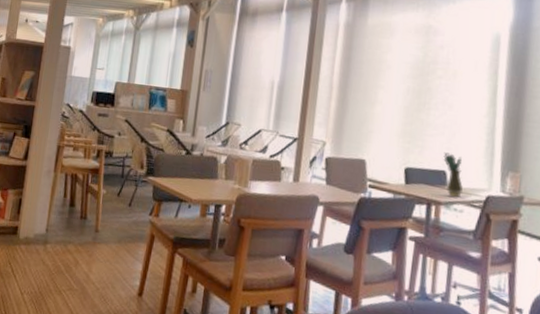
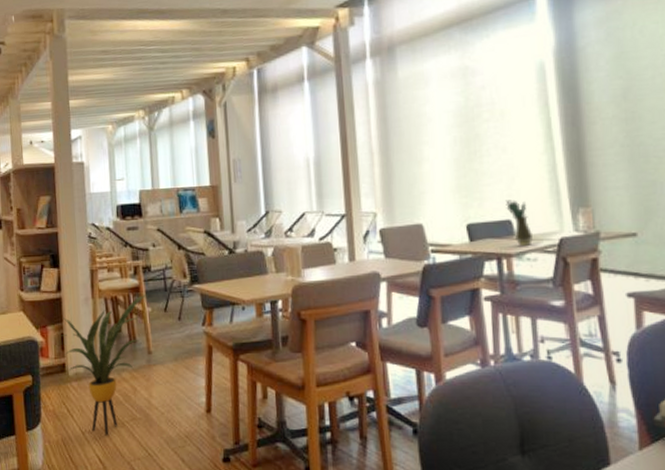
house plant: none [18,177,104,300] -> present [61,295,146,436]

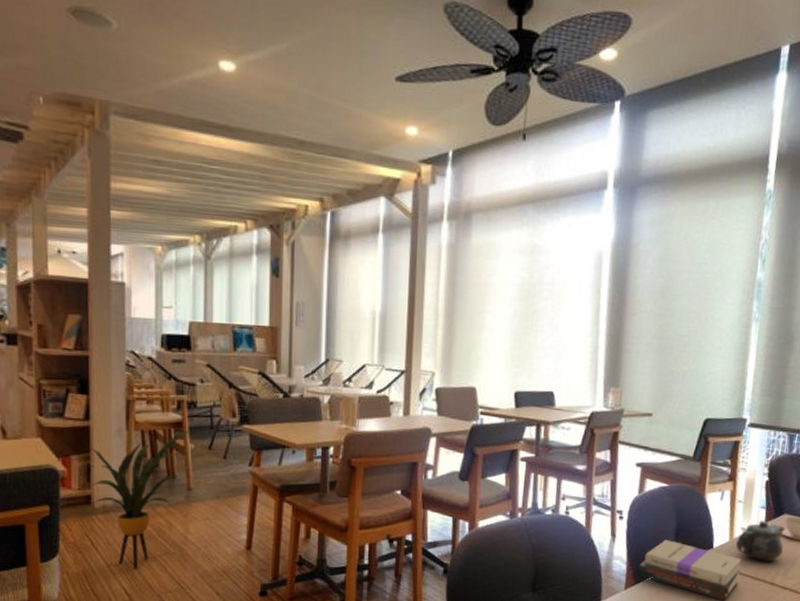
vase: present [505,200,533,246] -> none [551,373,569,416]

